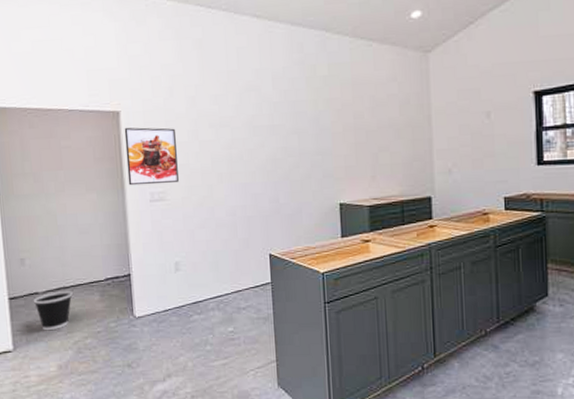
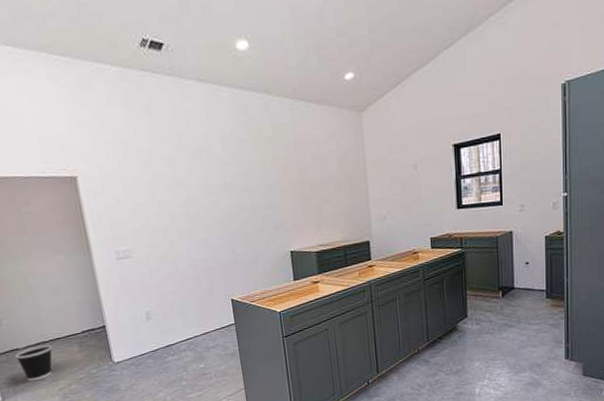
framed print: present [124,127,179,186] -> none [83,190,142,246]

